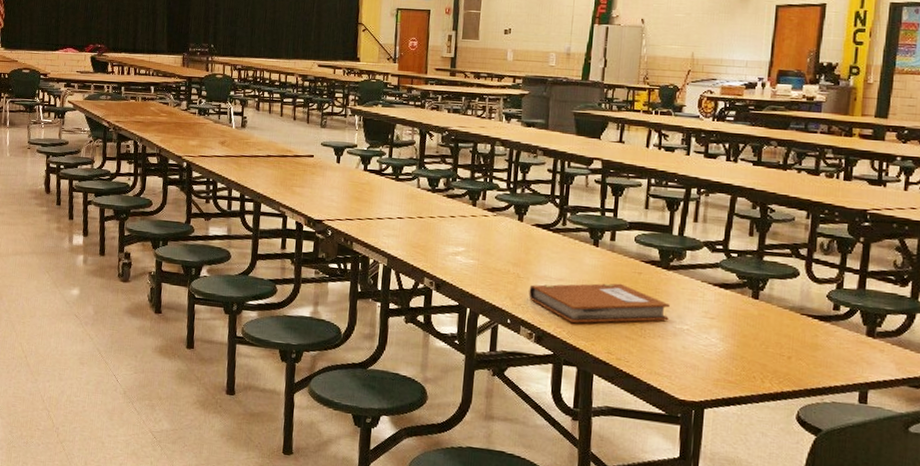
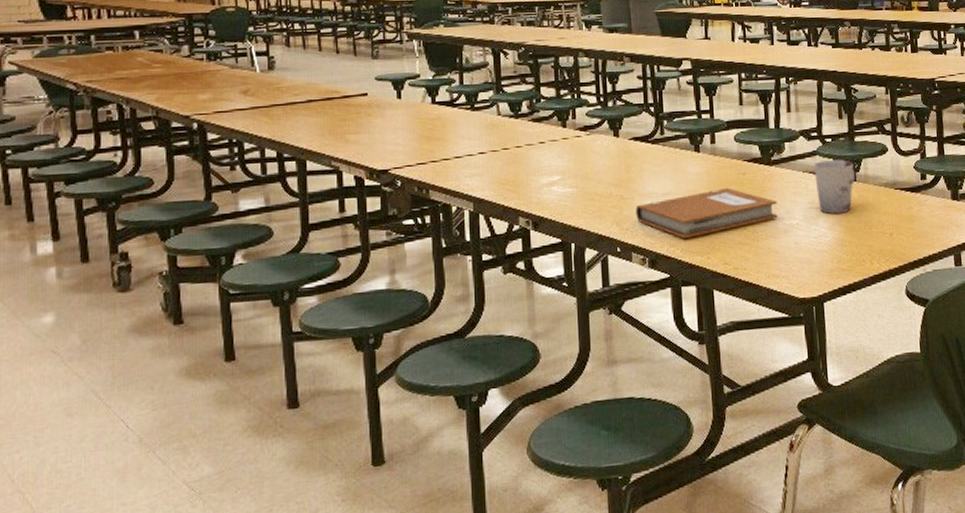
cup: none [713,273,758,328] -> present [814,159,855,214]

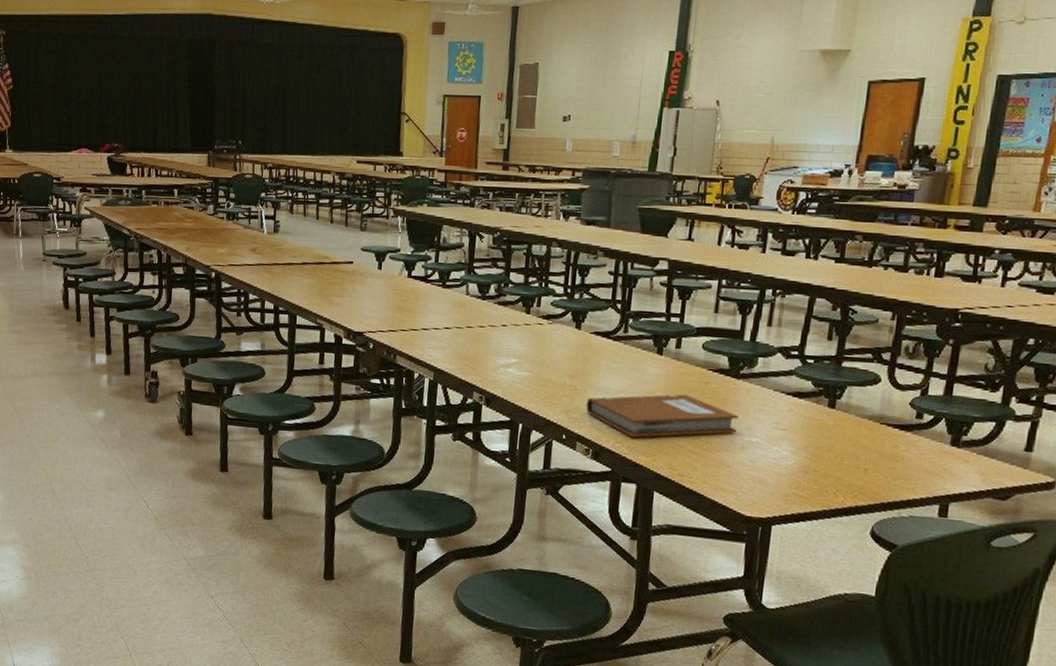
cup: present [814,159,855,214] -> none [785,381,836,439]

